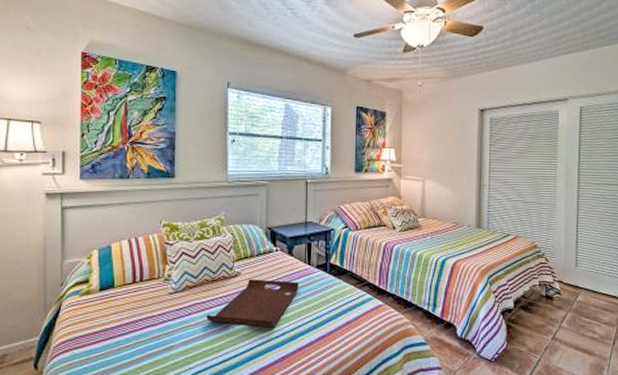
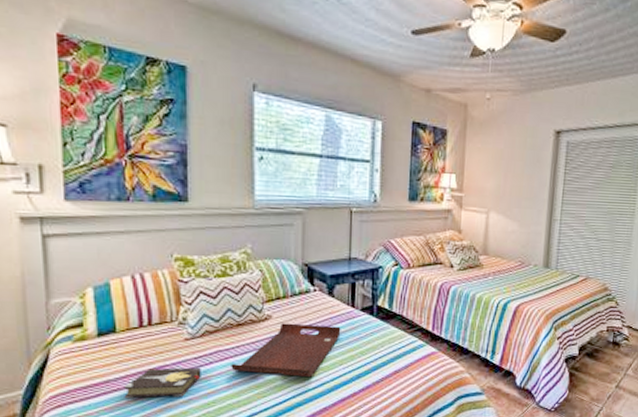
hardback book: none [118,318,182,346] -> present [123,367,201,399]

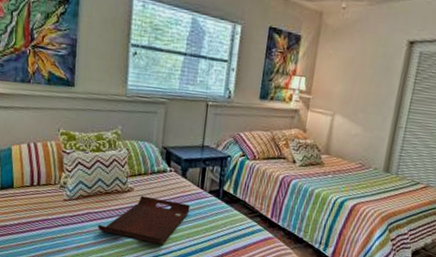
hardback book: present [123,367,201,399] -> none [16,220,75,247]

